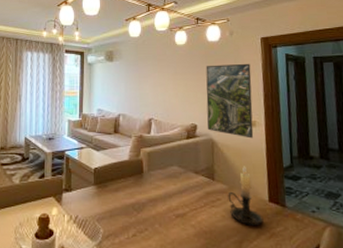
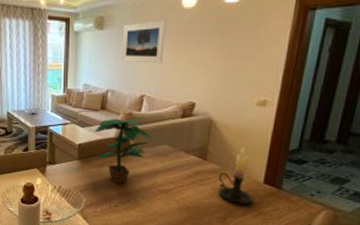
potted plant: none [108,140,163,209] -> present [93,117,153,184]
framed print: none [129,54,165,90] -> present [121,20,166,64]
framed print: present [205,63,254,139] -> none [206,31,275,119]

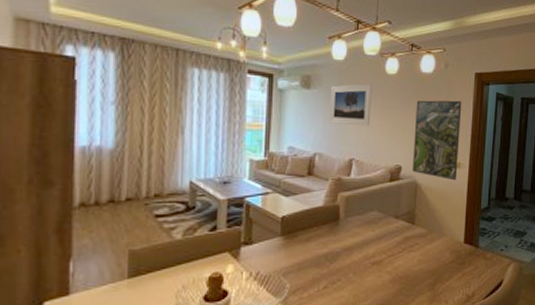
potted plant: present [93,117,153,184] -> none [299,183,363,260]
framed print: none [206,31,275,119] -> present [412,100,462,181]
candle holder: present [218,147,254,205] -> none [426,209,457,268]

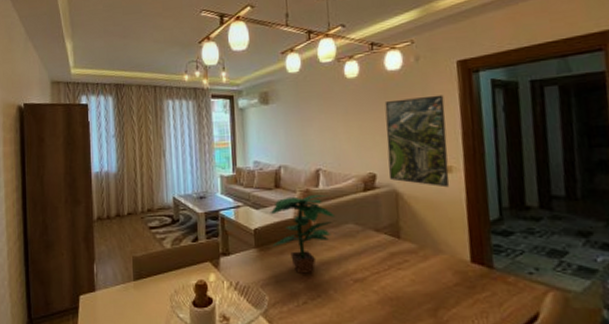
potted plant: none [299,183,363,260] -> present [270,194,336,274]
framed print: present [329,84,372,126] -> none [289,91,334,136]

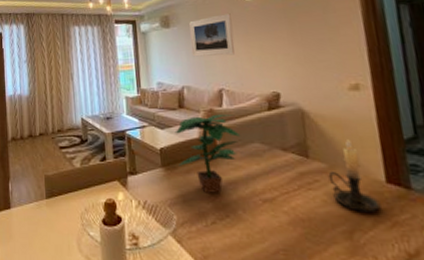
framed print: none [289,91,334,136] -> present [189,13,235,57]
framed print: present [384,94,450,188] -> none [285,12,358,106]
candle holder: none [417,221,465,291] -> present [328,139,381,212]

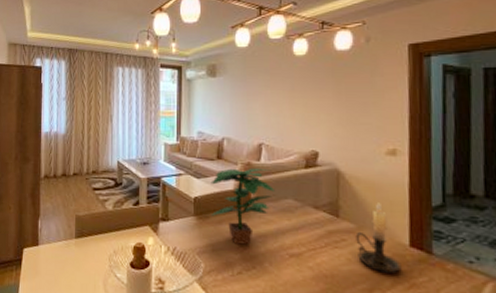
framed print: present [189,13,235,57] -> none [235,68,279,110]

